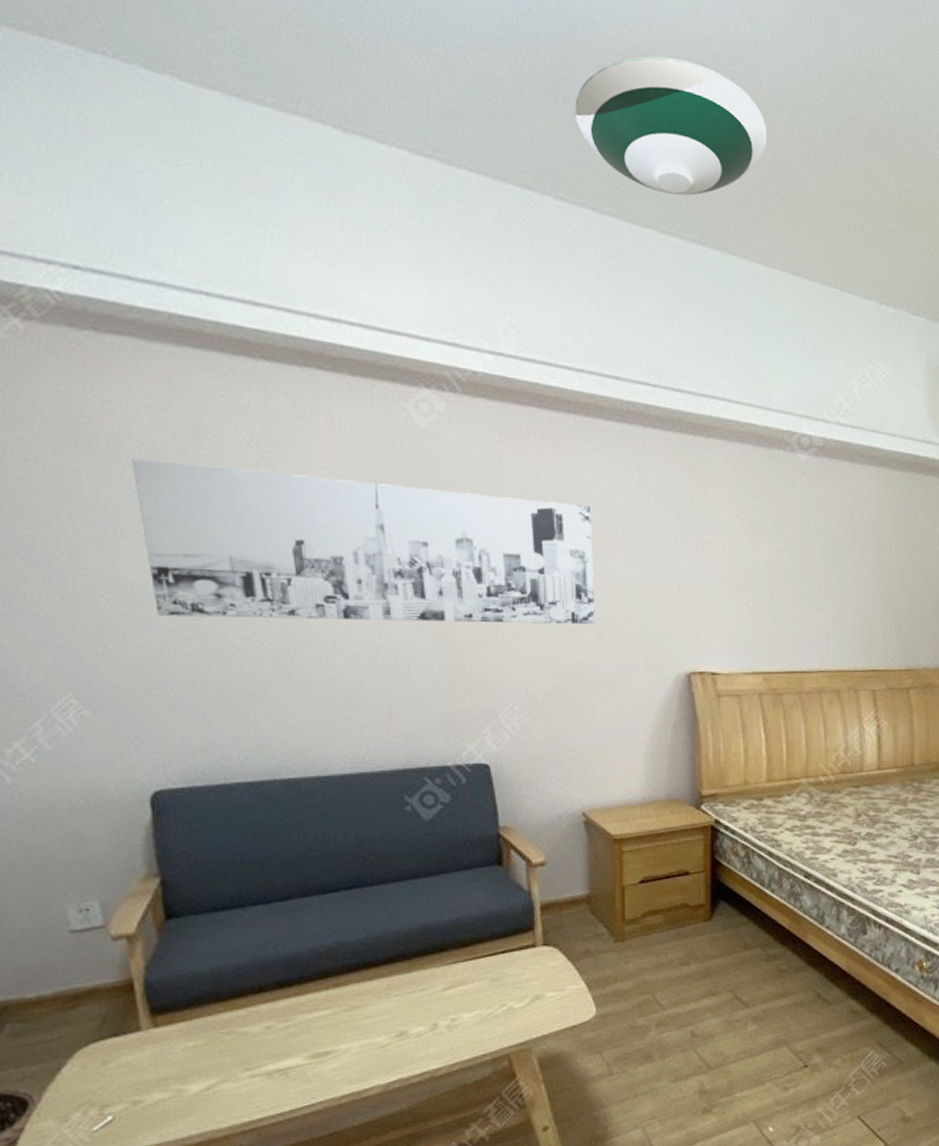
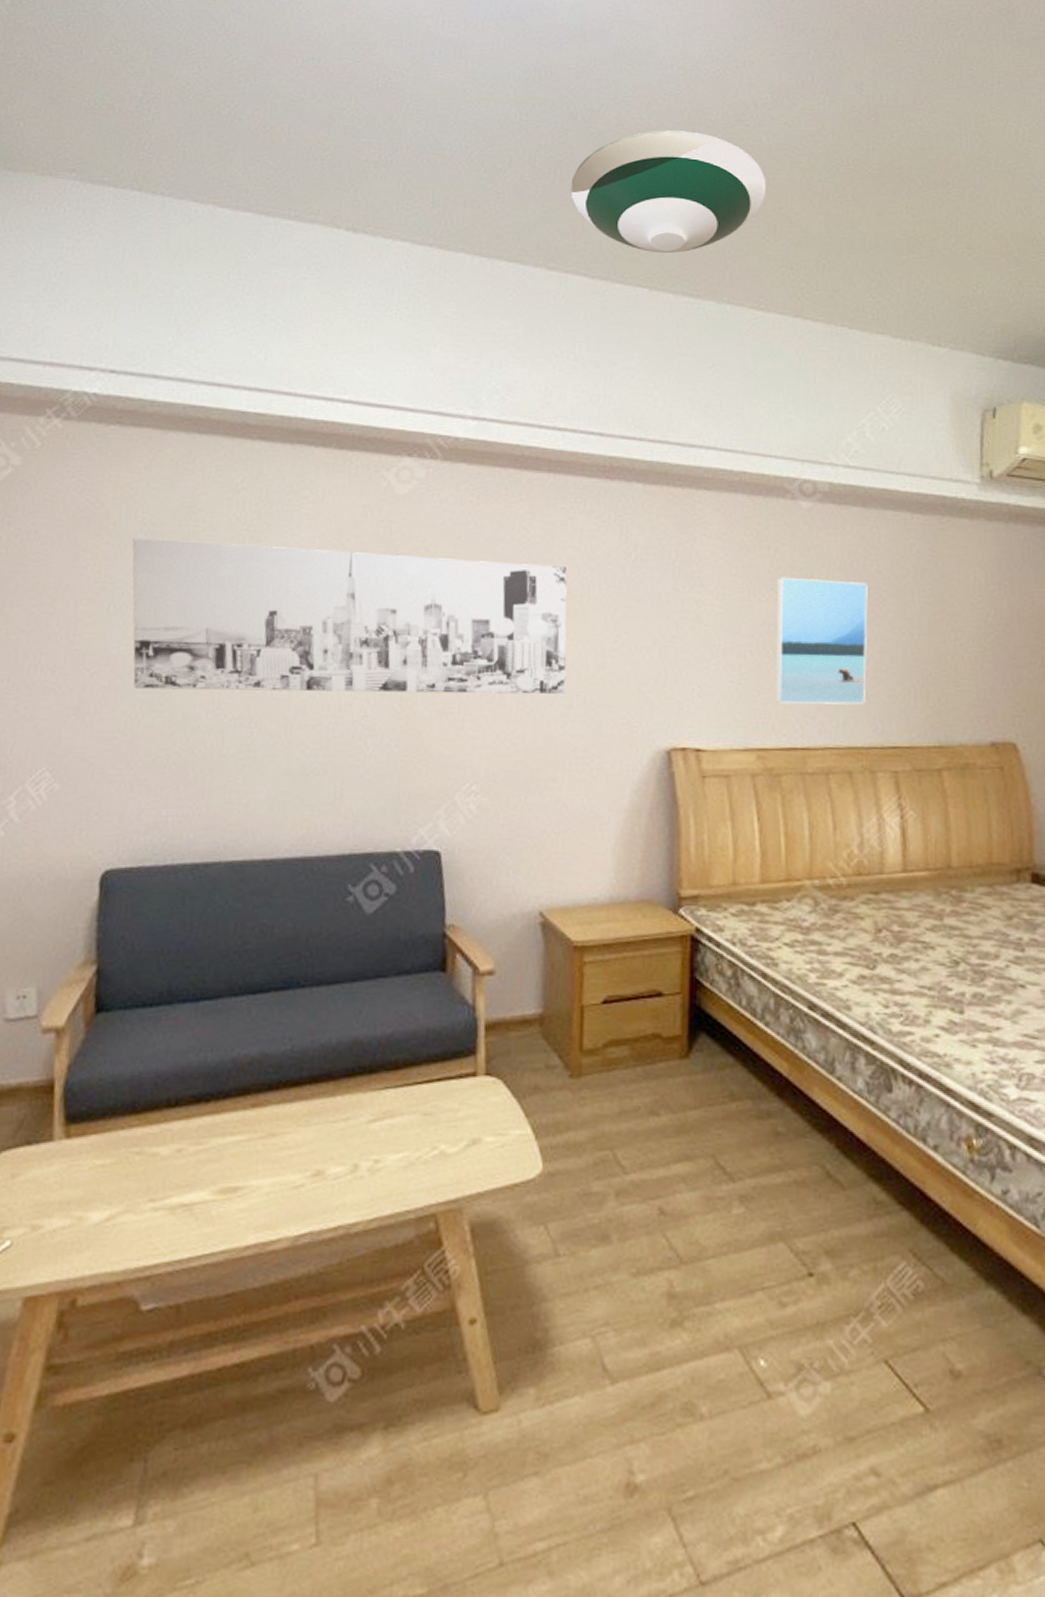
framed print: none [778,522,854,635] -> present [775,577,868,705]

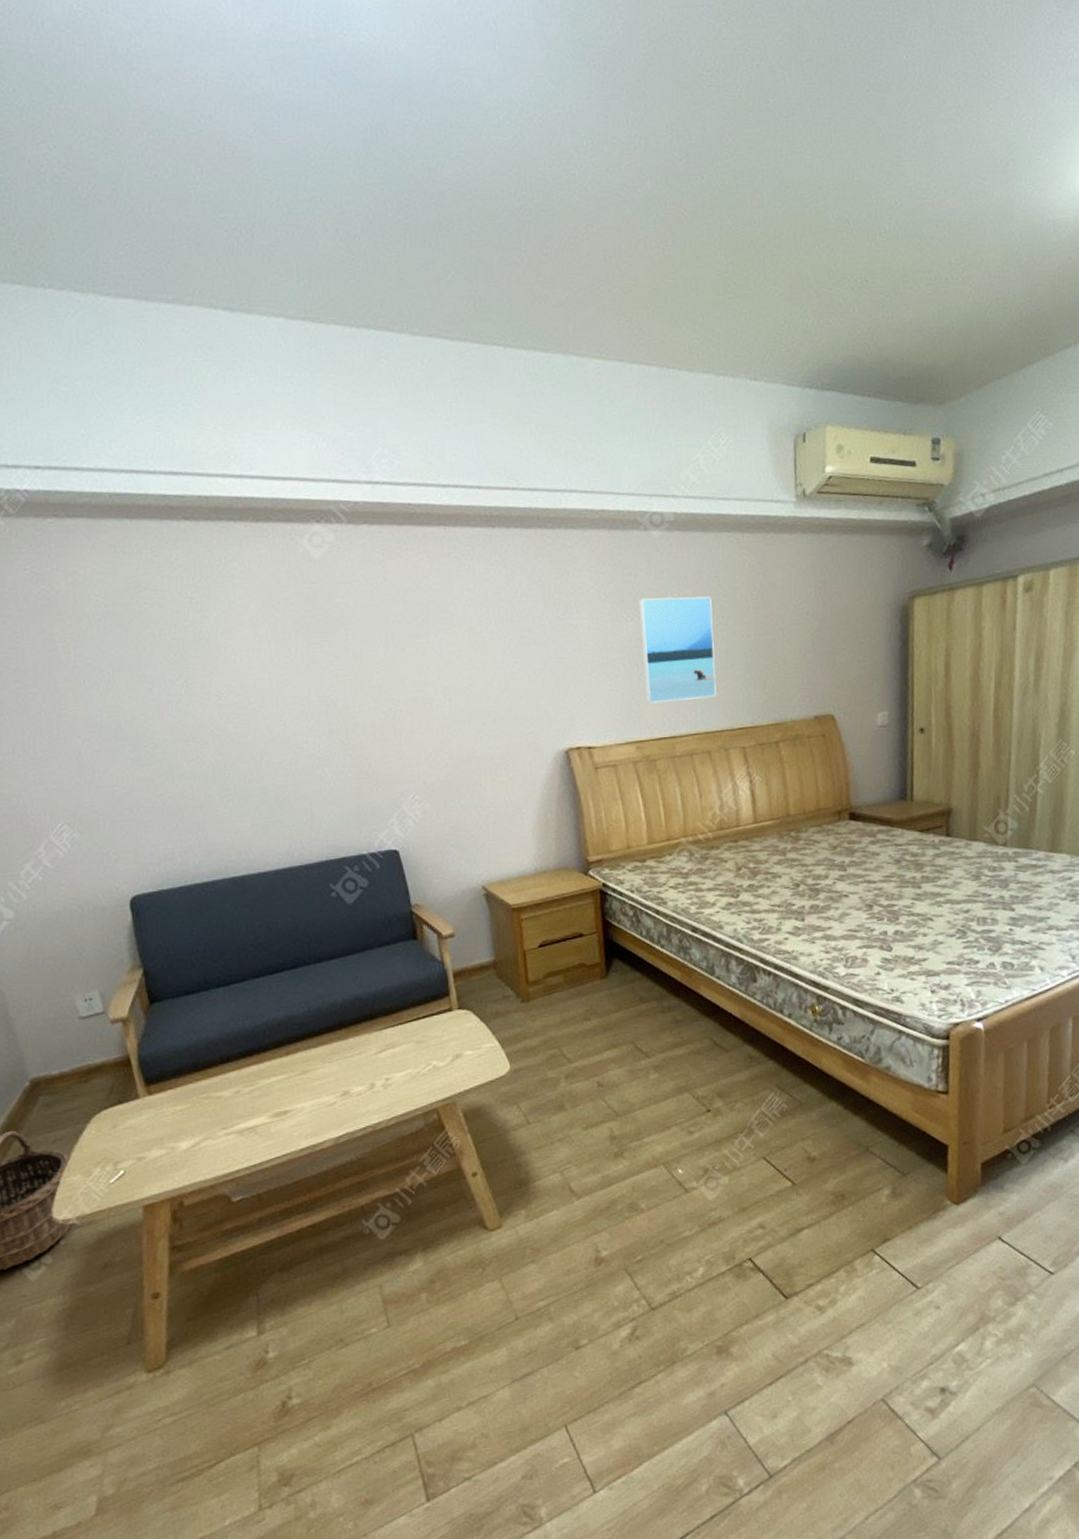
wall art: present [132,538,568,695] -> none [91,607,479,748]
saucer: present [570,130,766,253] -> none [420,184,596,310]

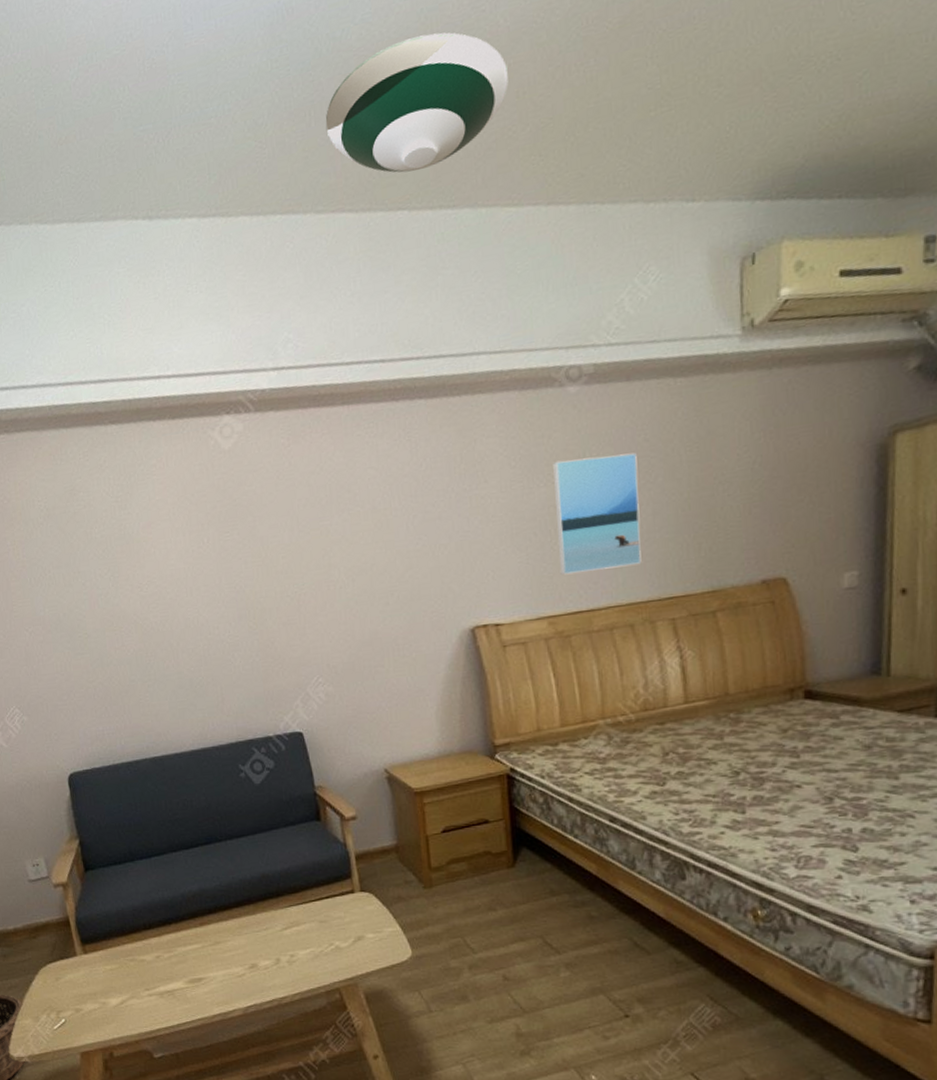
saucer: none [420,184,596,310] -> present [325,32,508,173]

